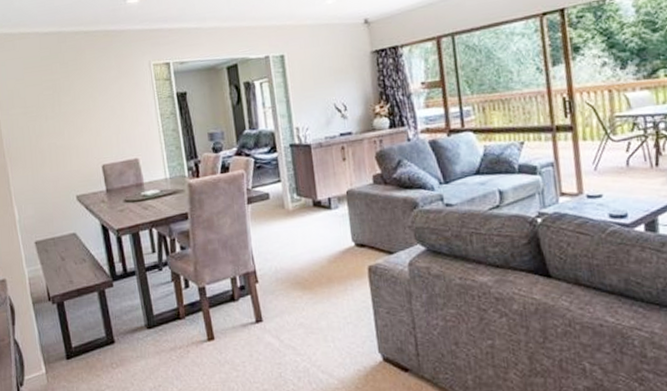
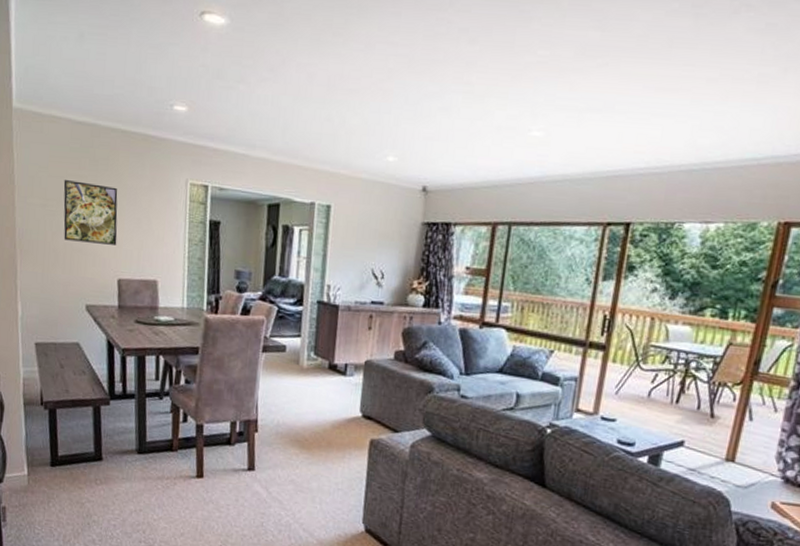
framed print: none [40,83,96,141] -> present [63,180,118,245]

